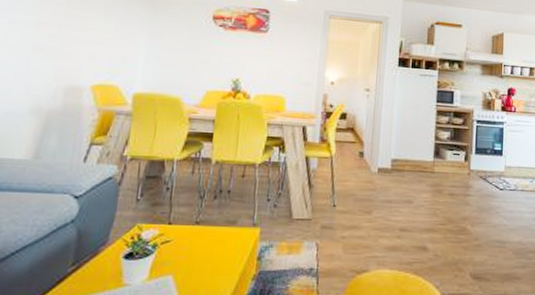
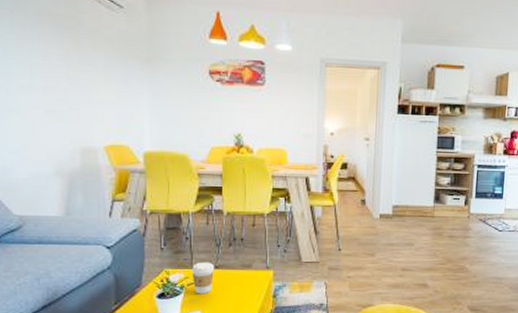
coffee cup: none [167,216,194,255] -> present [192,262,214,294]

